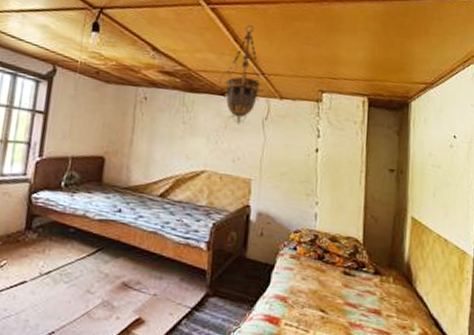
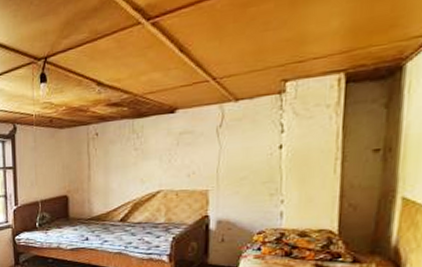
hanging lantern: present [219,24,268,126] -> none [168,27,221,140]

